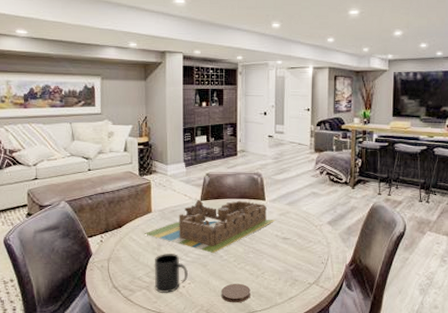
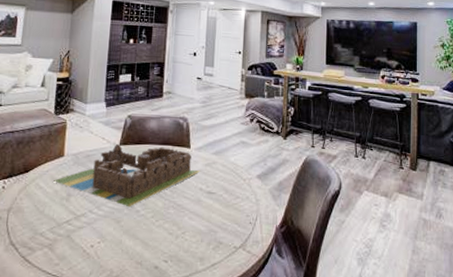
mug: present [154,254,188,294] -> none [58,205,99,254]
coaster: present [221,283,251,303] -> none [134,244,168,269]

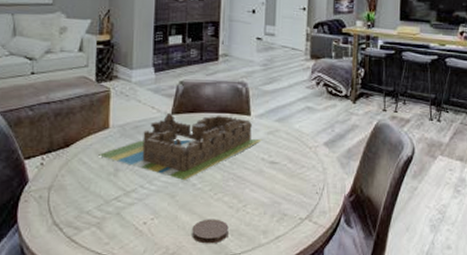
coaster: none [134,244,168,269] -> present [192,219,229,244]

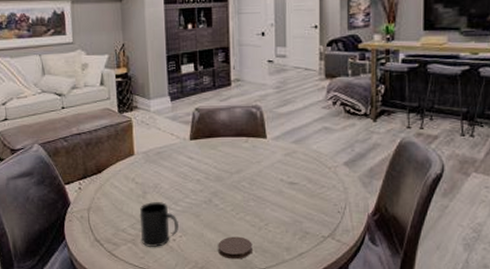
board game: present [99,114,262,181] -> none [127,139,279,202]
mug: none [107,181,151,232] -> present [139,202,179,248]

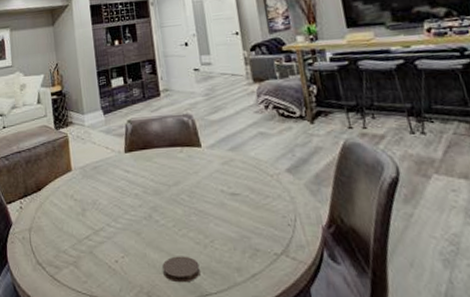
mug: present [139,202,179,248] -> none [79,219,120,271]

